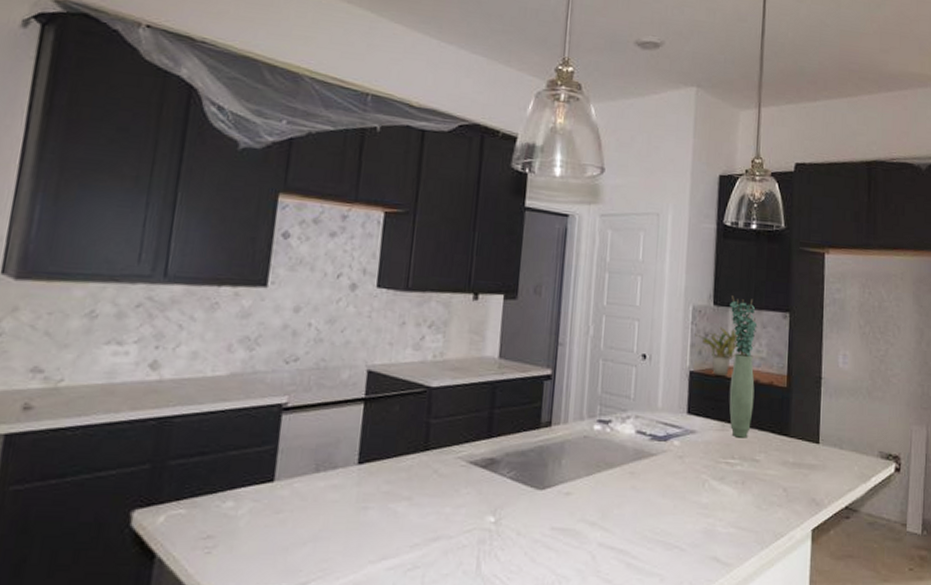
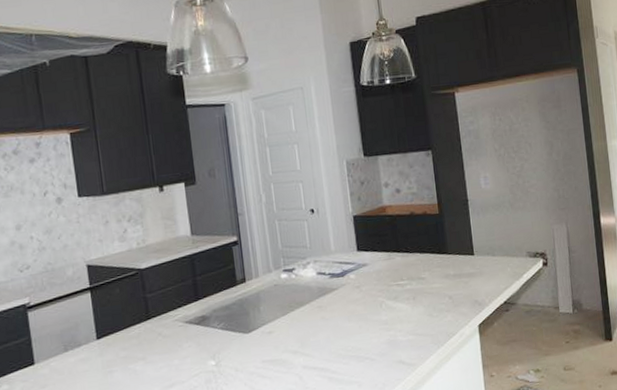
potted plant: present [694,327,754,377] -> none [352,173,405,216]
vase: present [729,295,758,438] -> none [378,144,413,263]

